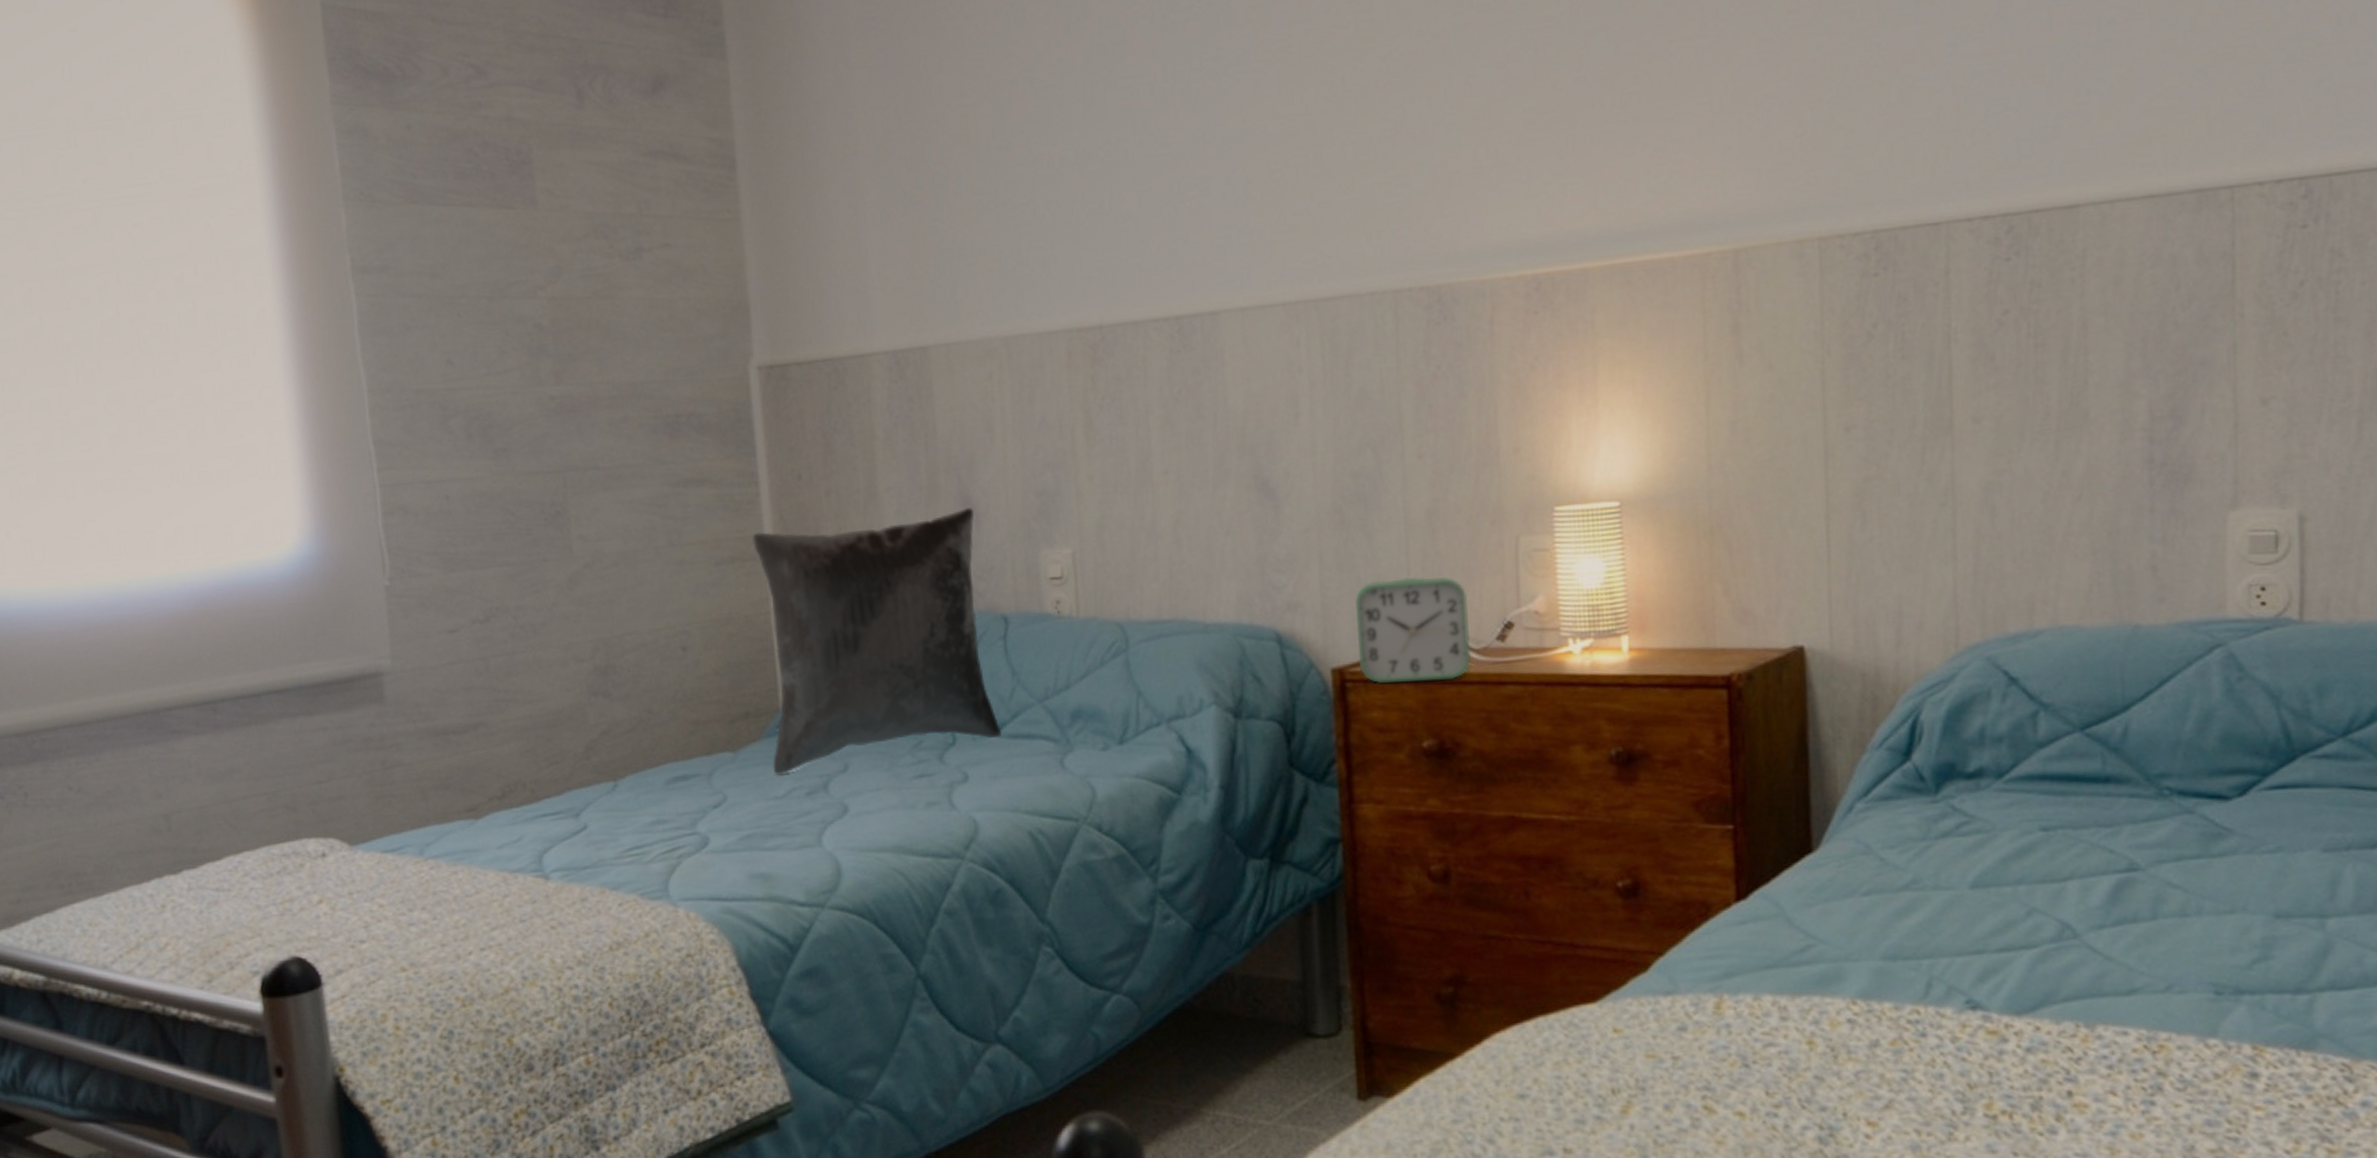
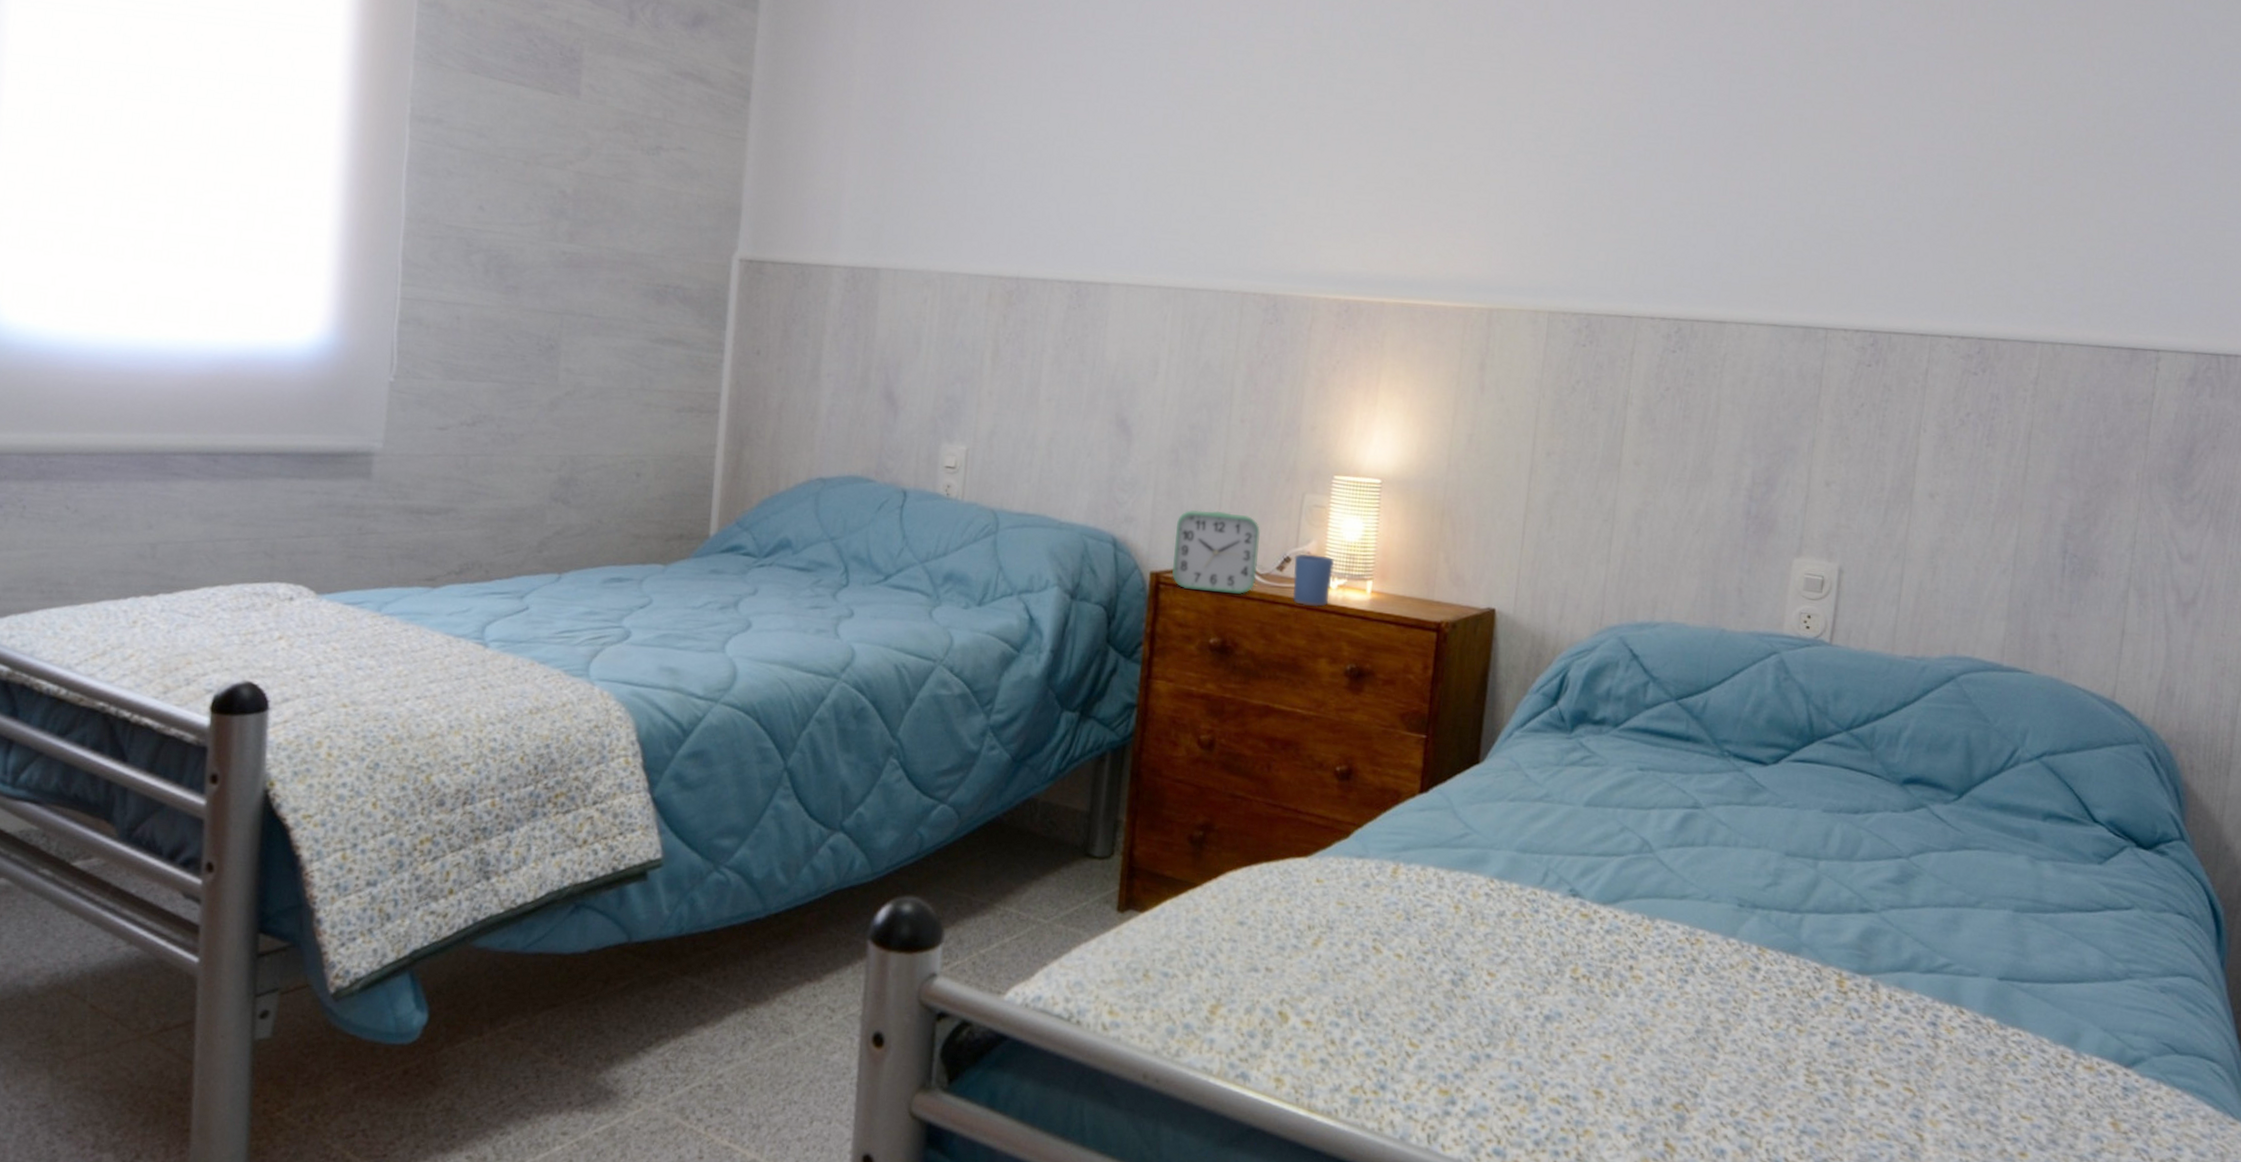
pillow: present [751,508,1003,775] -> none [695,391,895,590]
mug: none [1518,613,1574,682] -> present [1292,553,1334,608]

